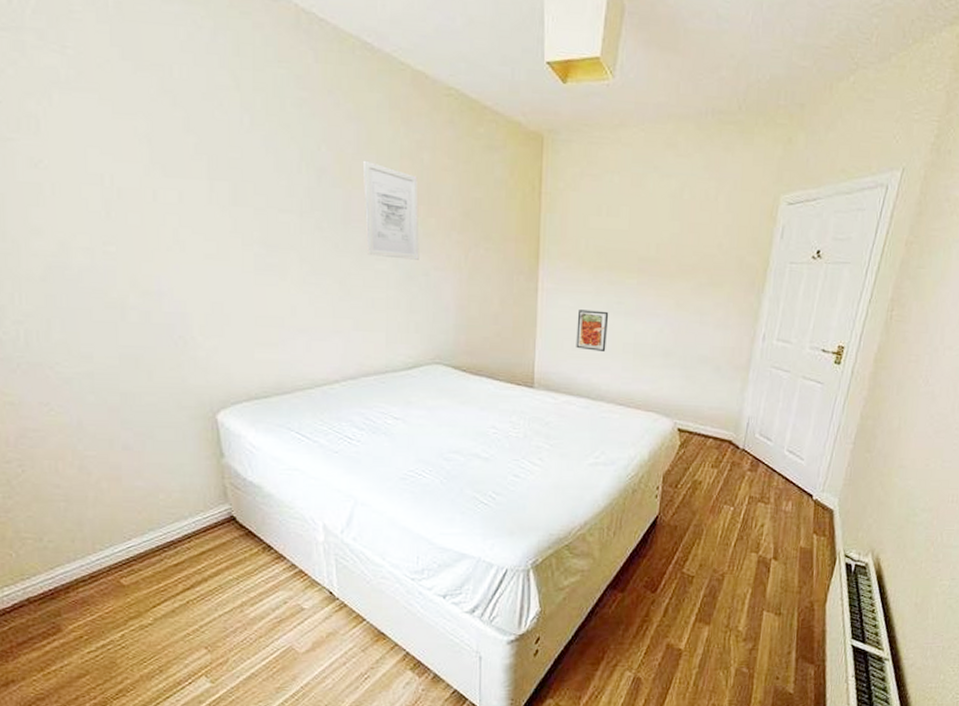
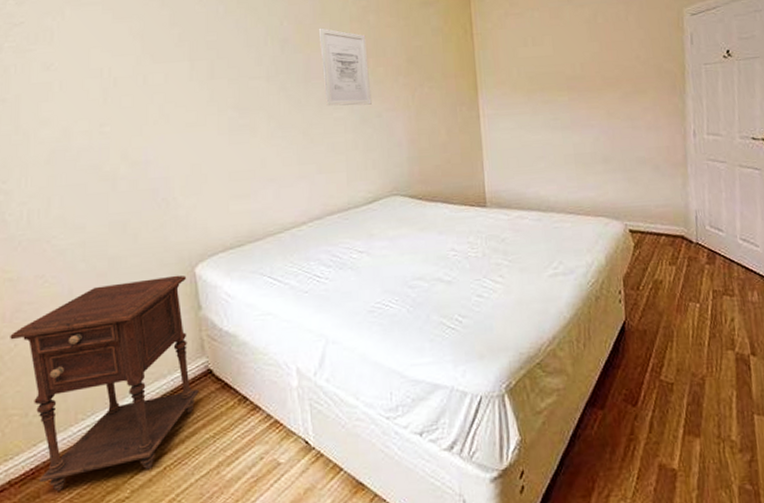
nightstand: none [16,419,222,612] -> present [10,275,199,491]
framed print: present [576,310,609,353] -> none [518,128,549,166]

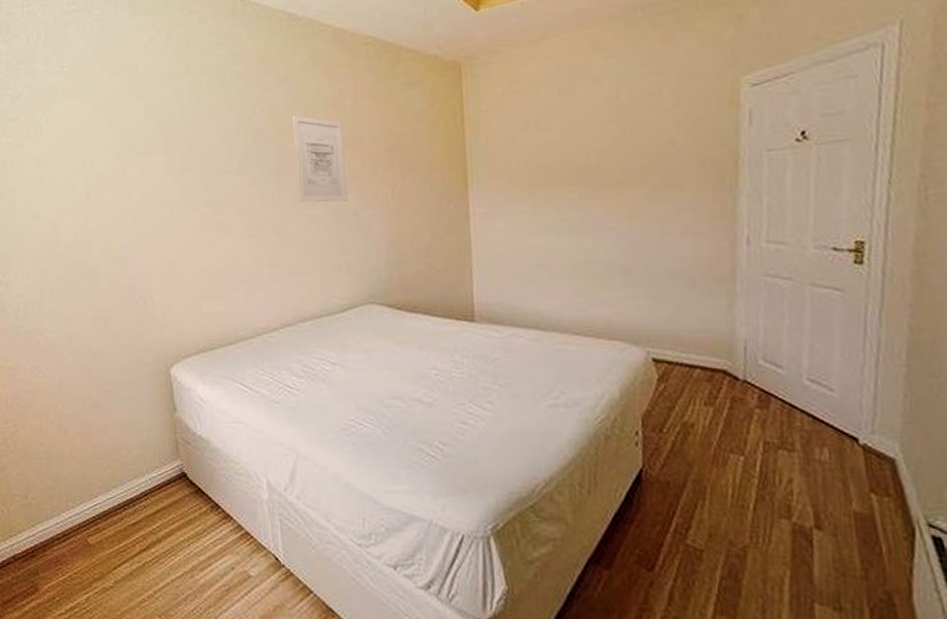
nightstand: present [10,275,199,491] -> none [12,375,174,571]

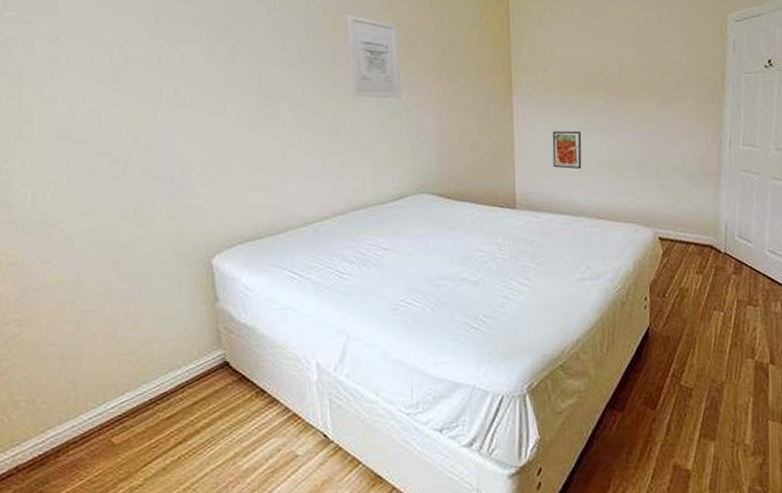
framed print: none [515,230,552,276] -> present [552,130,582,170]

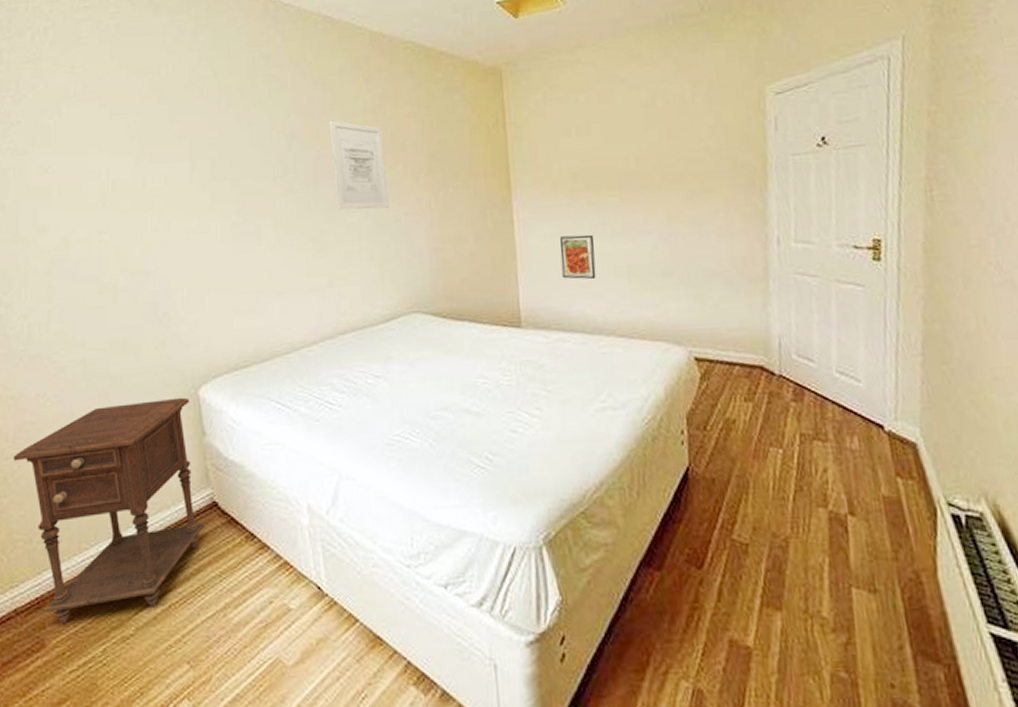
nightstand: none [15,265,215,477] -> present [13,397,204,623]

